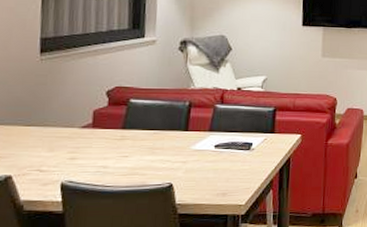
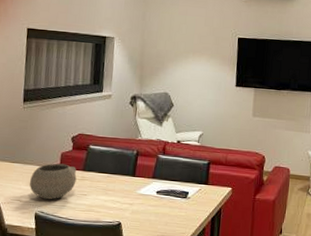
bowl: none [51,123,115,166] -> present [29,163,77,200]

